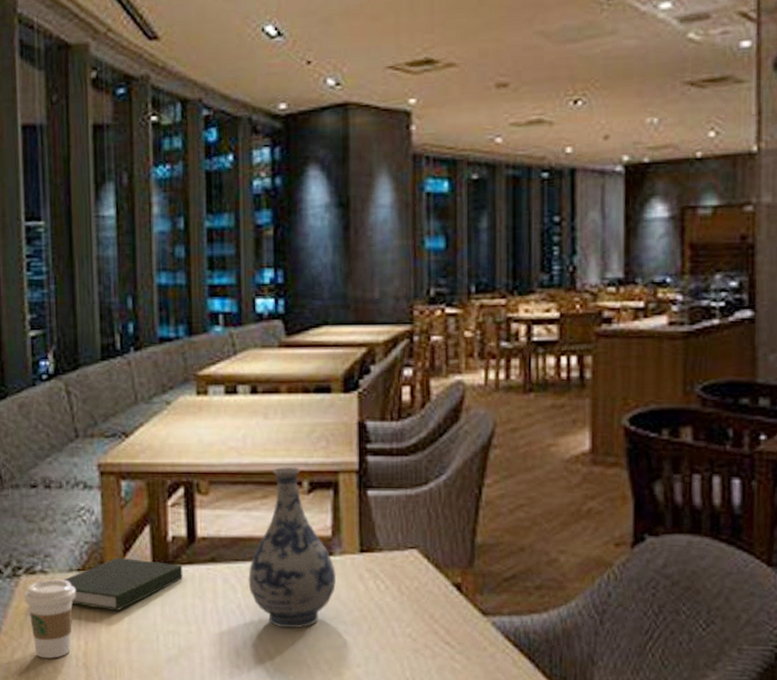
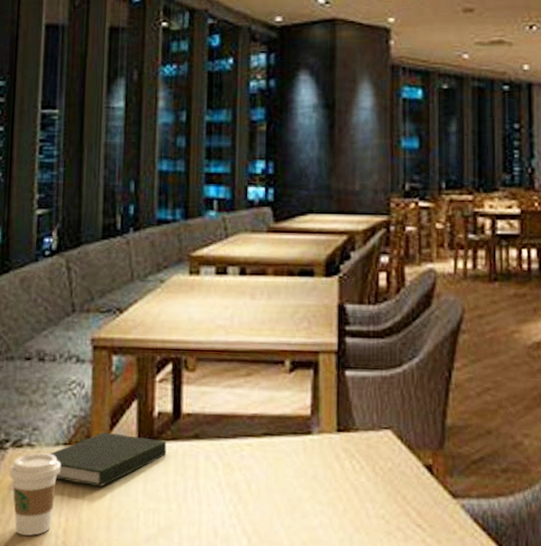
vase: present [248,467,337,628] -> none [229,346,315,508]

